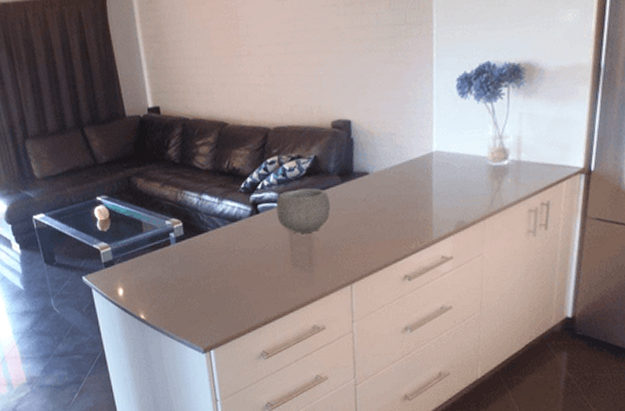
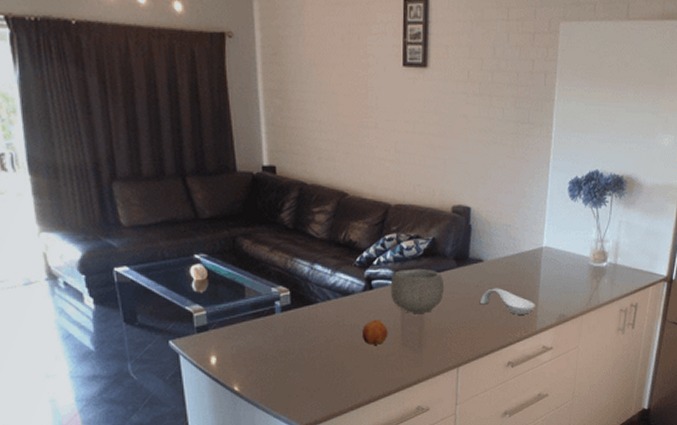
fruit: none [252,242,278,268] -> present [361,319,388,345]
spoon rest: none [368,199,430,226] -> present [479,288,535,315]

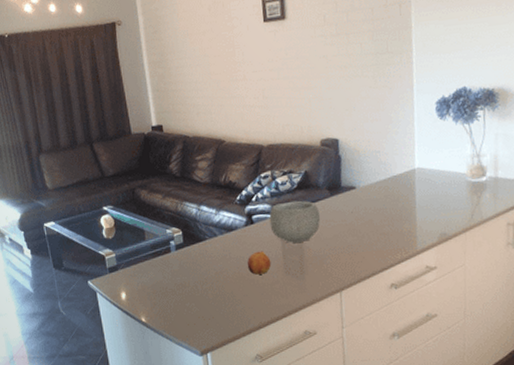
spoon rest: present [479,288,535,315] -> none [356,212,414,237]

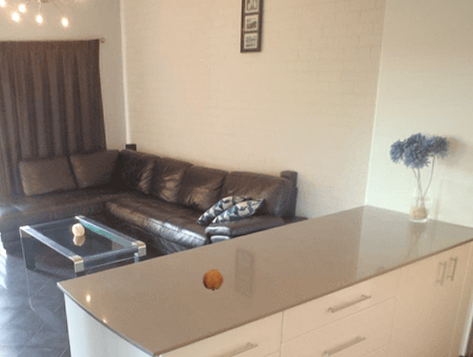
bowl: present [269,200,321,243] -> none [226,226,273,264]

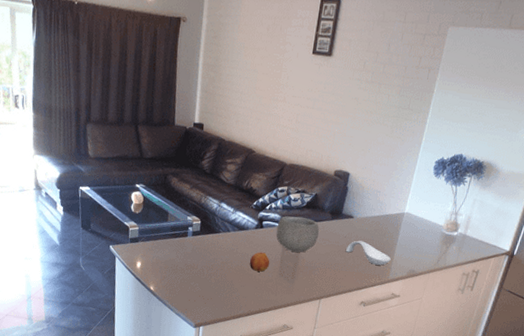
bowl: none [226,226,273,264] -> present [276,216,319,252]
spoon rest: none [303,242,355,266] -> present [345,240,391,265]

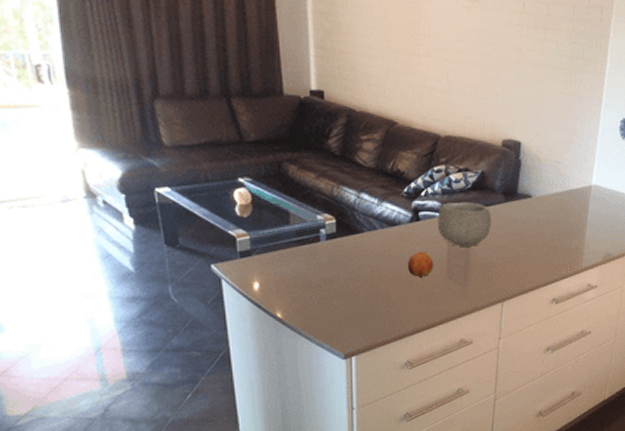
spoon rest: present [345,240,391,265] -> none [526,224,582,252]

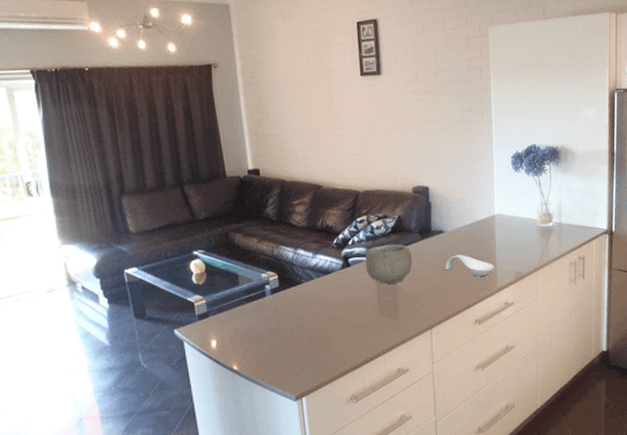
fruit: present [407,251,434,276] -> none [343,292,367,316]
spoon rest: none [526,224,582,252] -> present [444,254,494,277]

